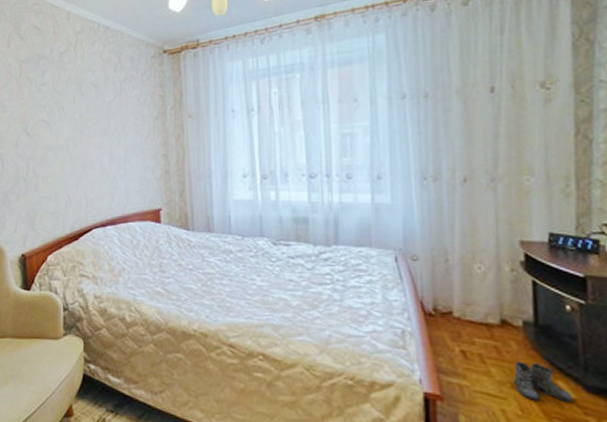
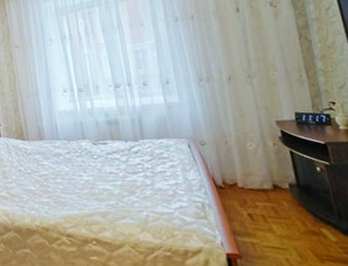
boots: present [514,361,573,404] -> none [288,216,336,248]

